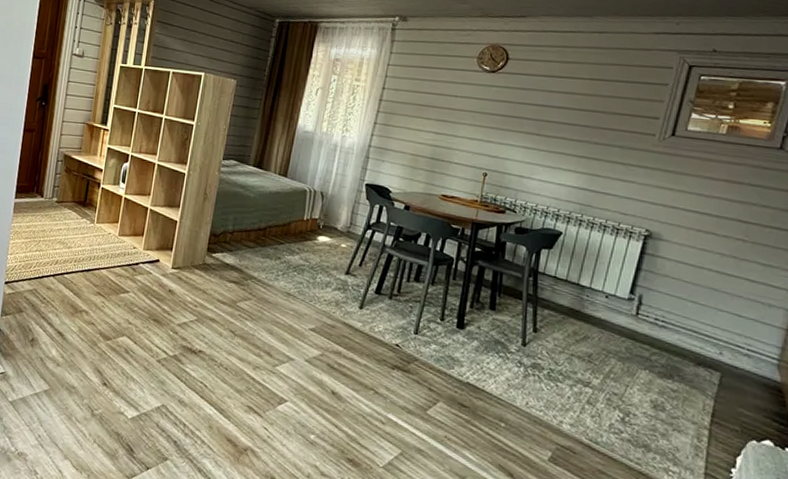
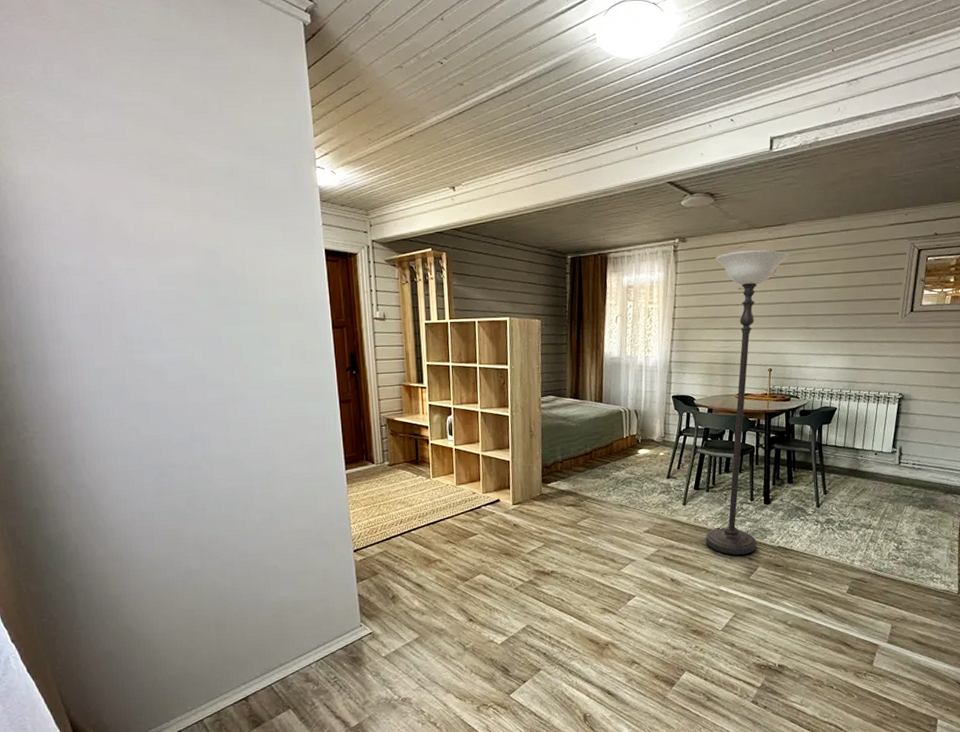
lamp: none [379,38,526,383] -> present [705,250,790,556]

